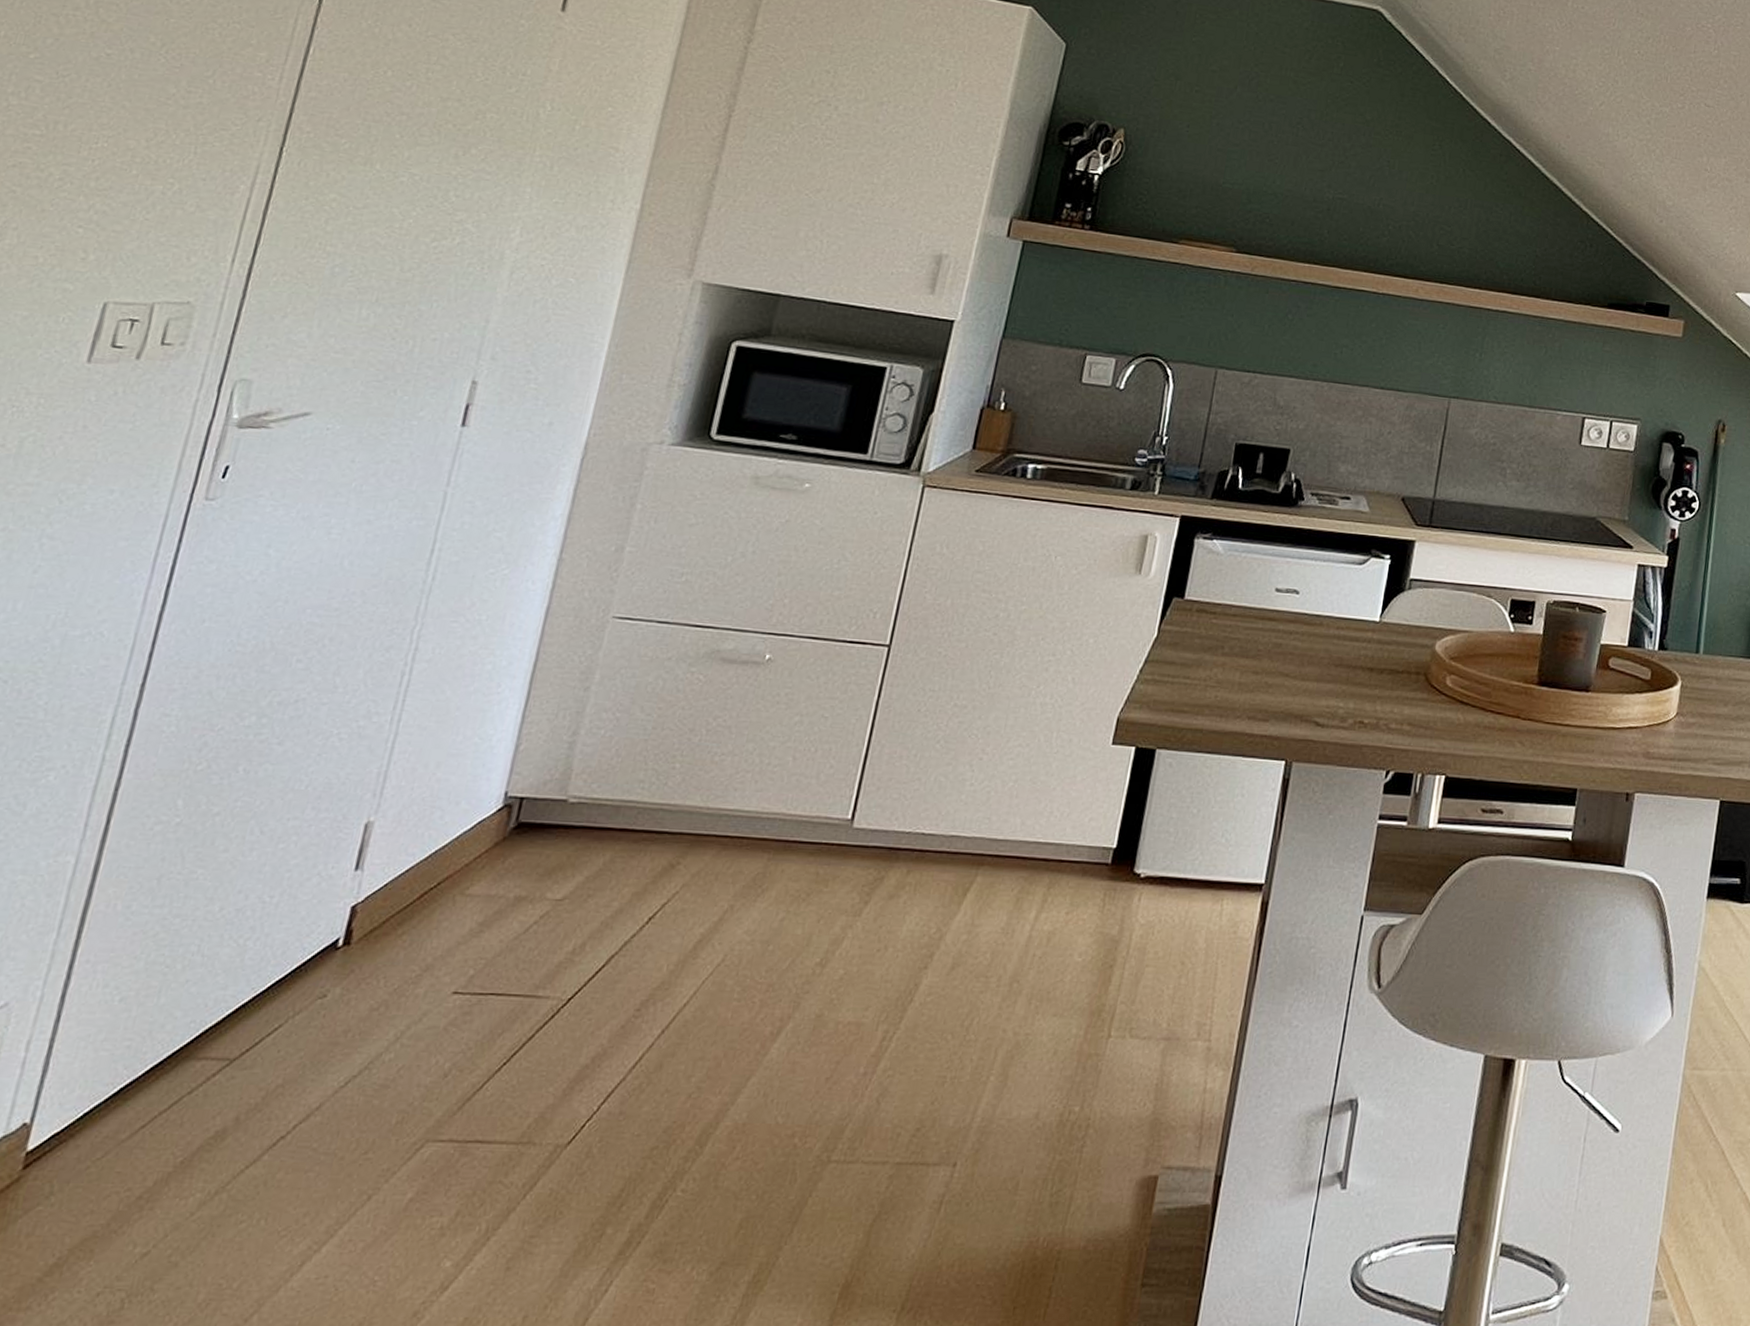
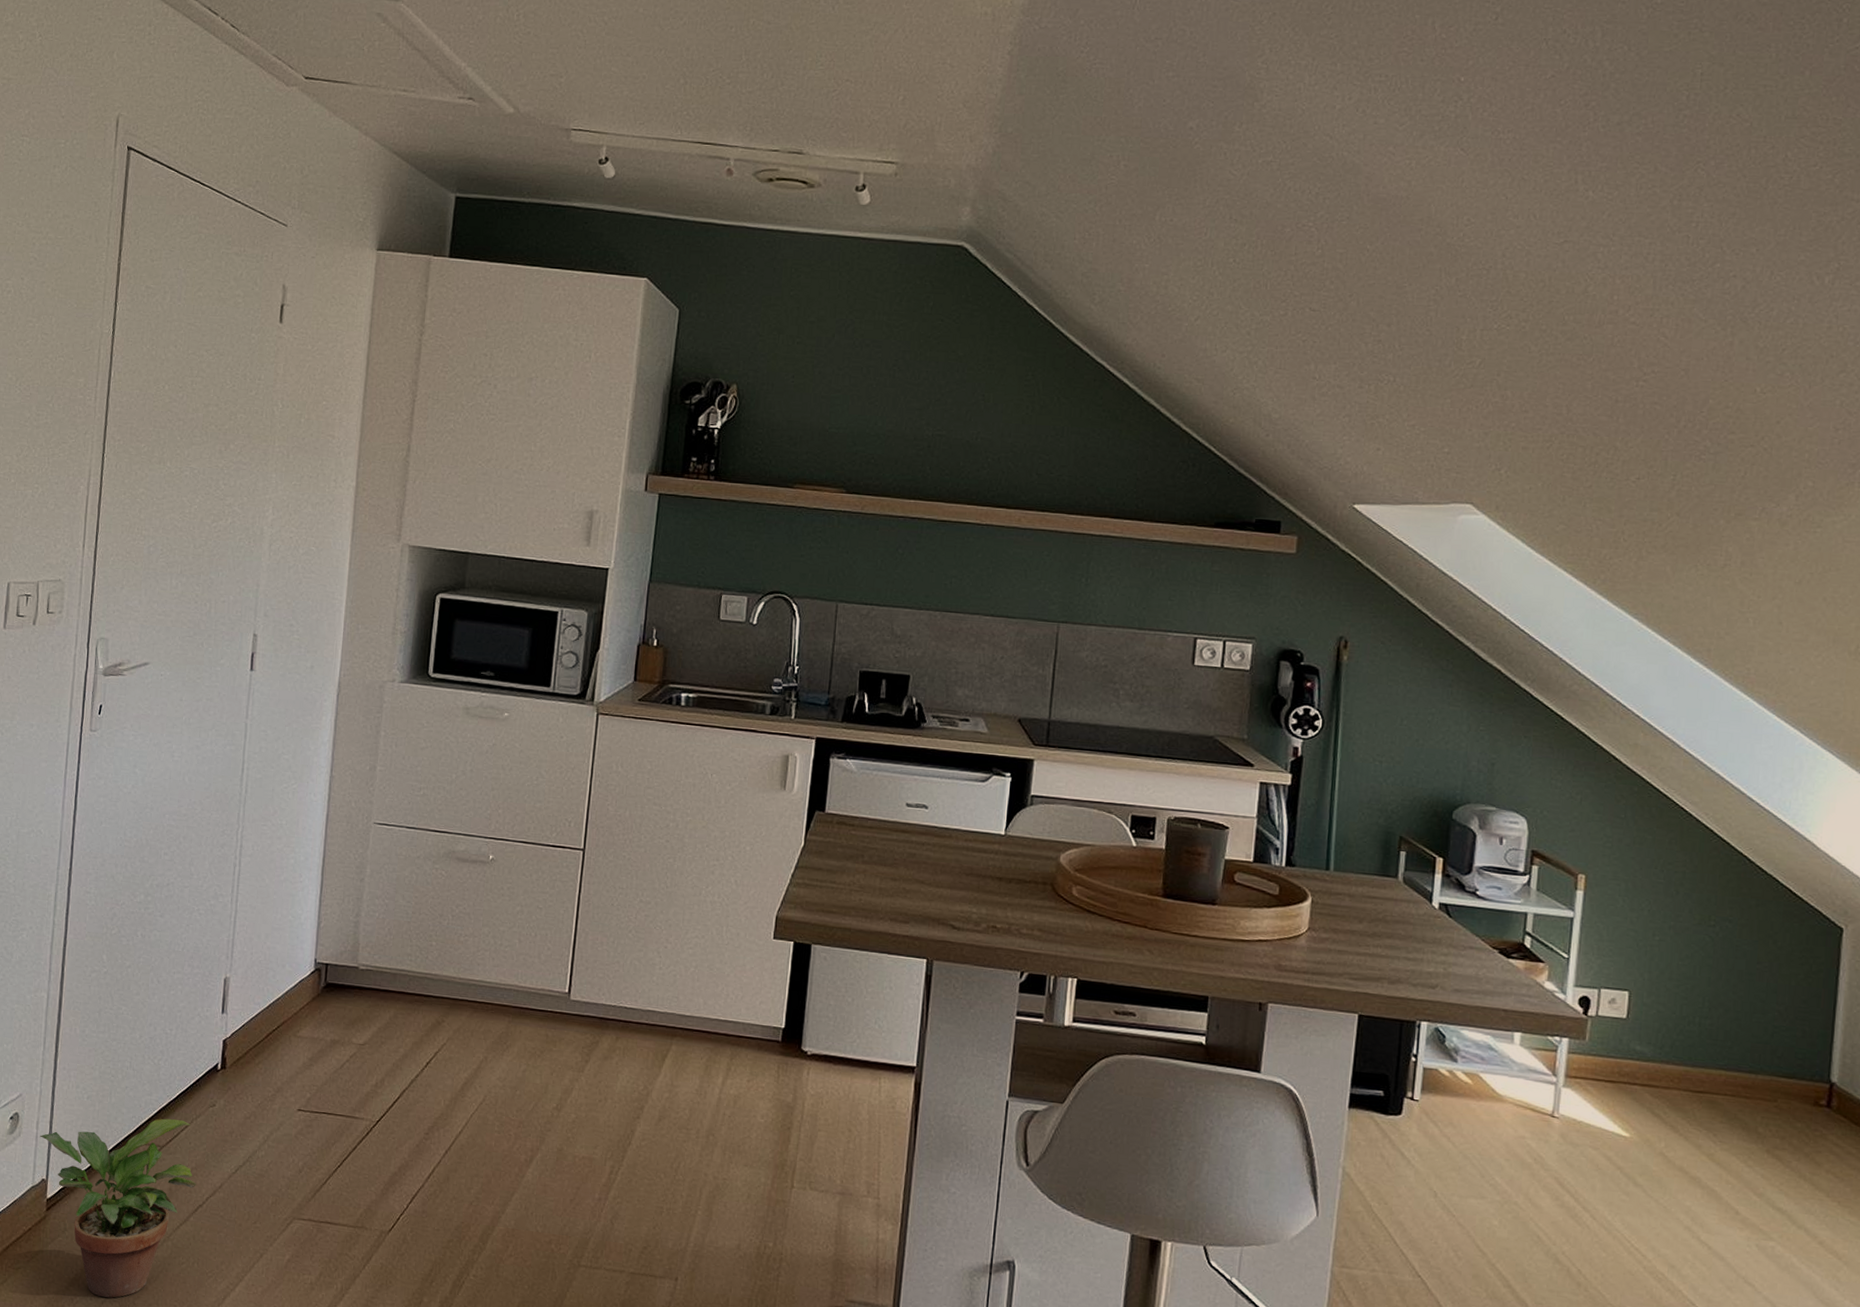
potted plant: none [29,1020,284,1286] -> present [39,1118,196,1298]

